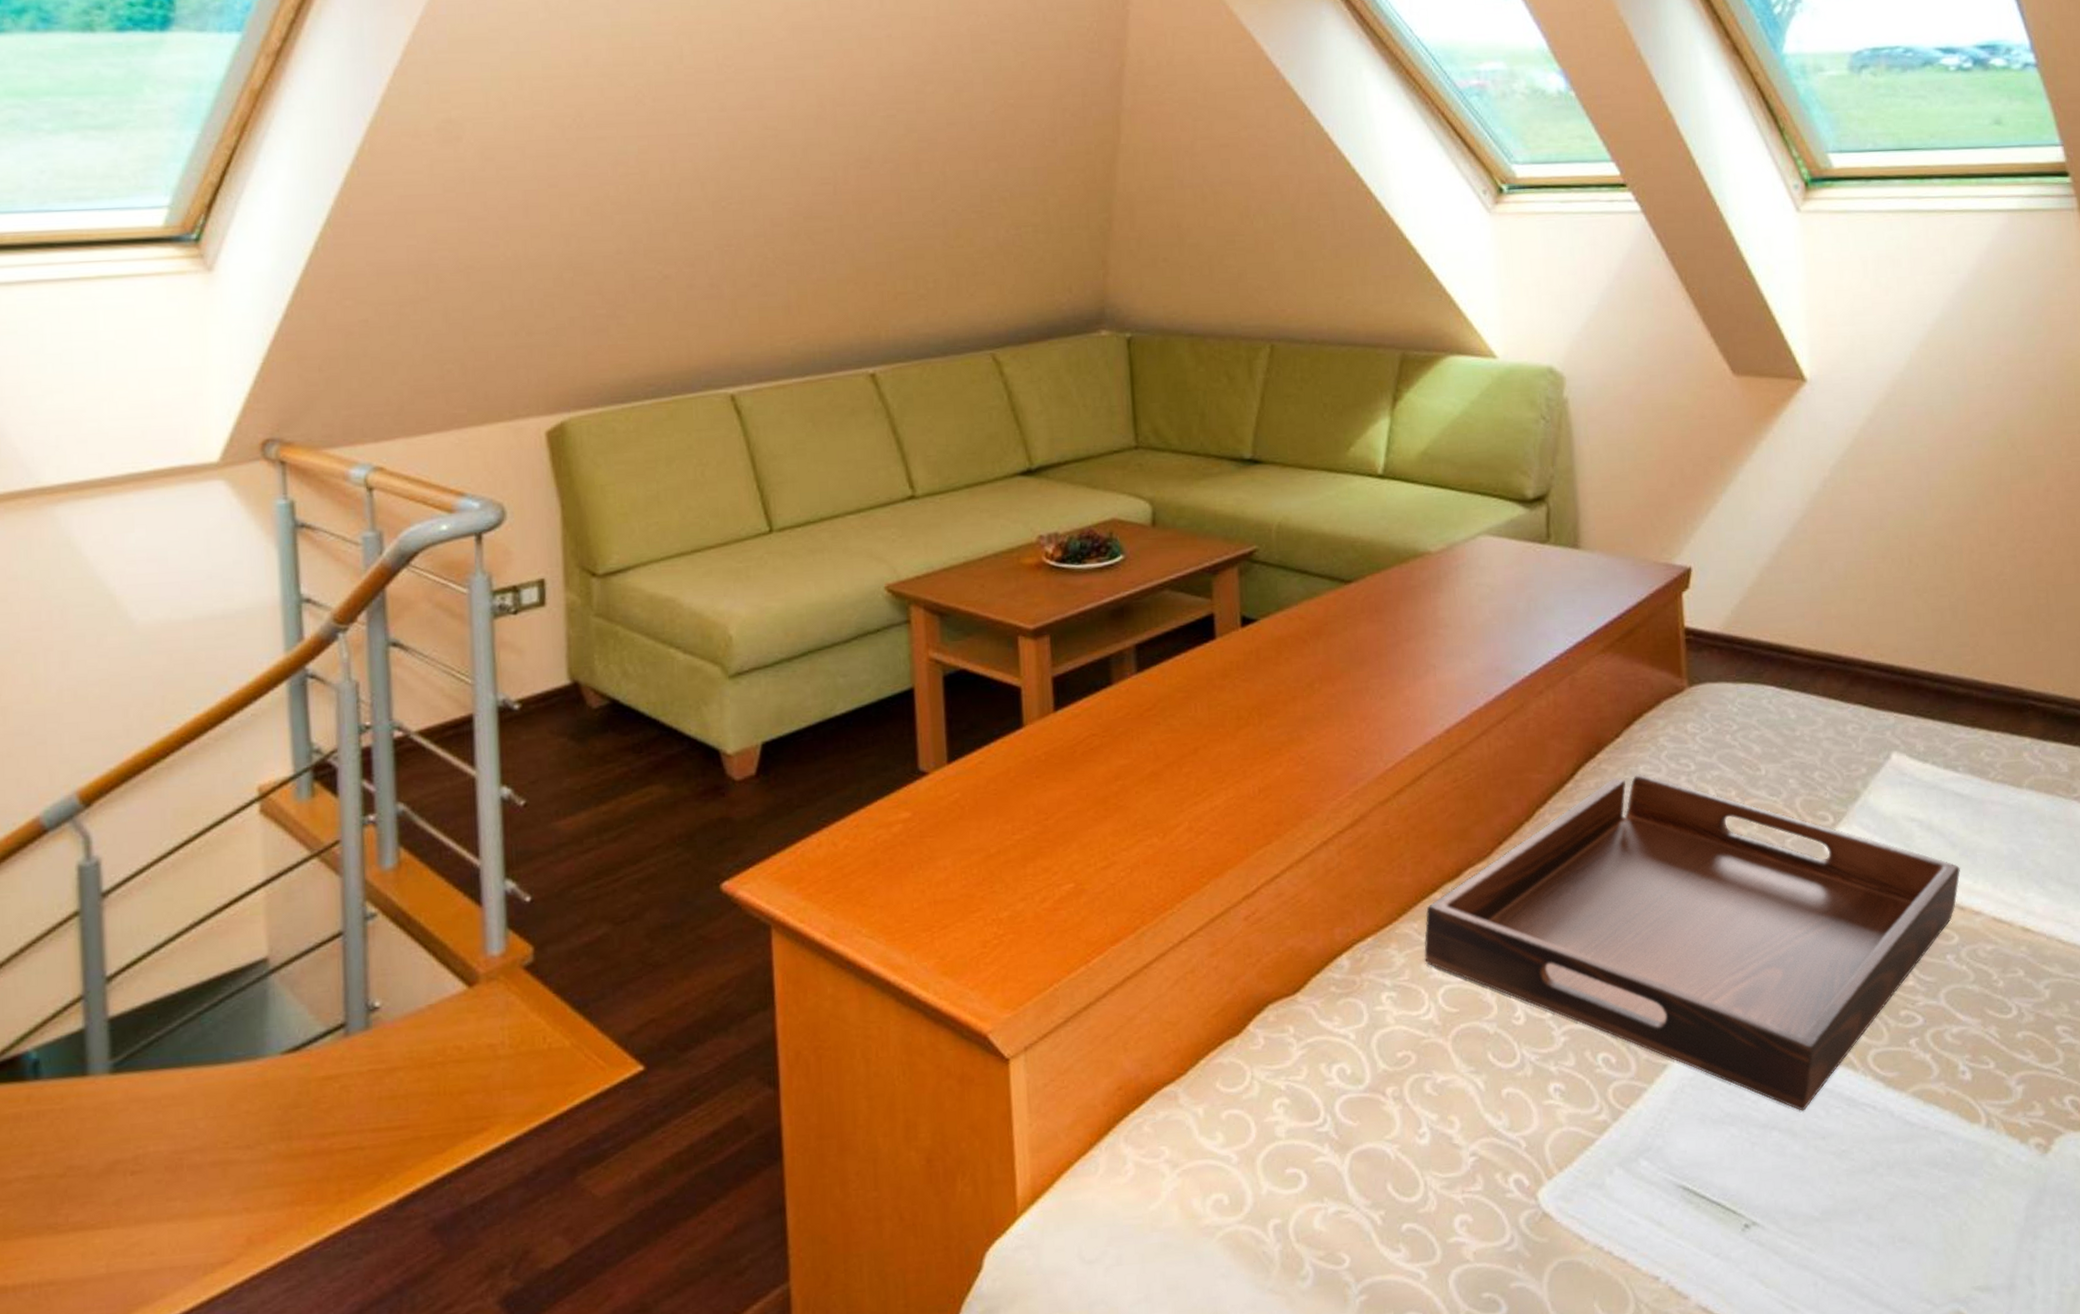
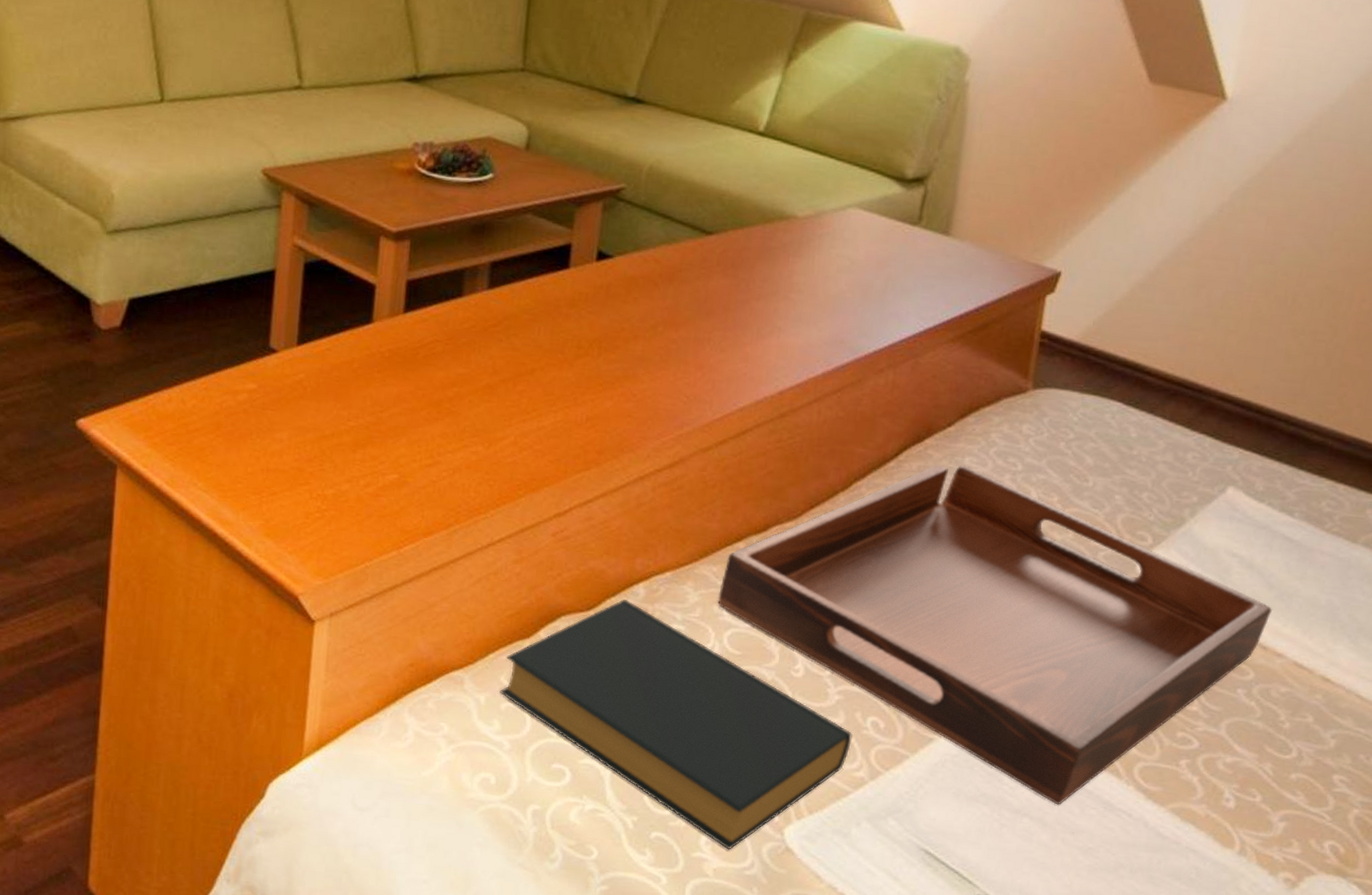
hardback book: none [1217,973,1587,1228] -> present [499,599,853,850]

